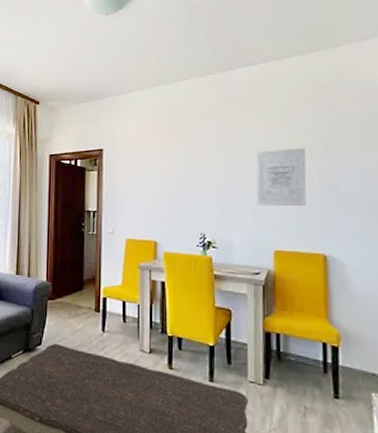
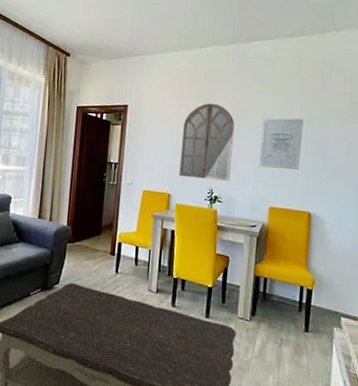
home mirror: none [165,139,225,224] -> present [179,103,235,181]

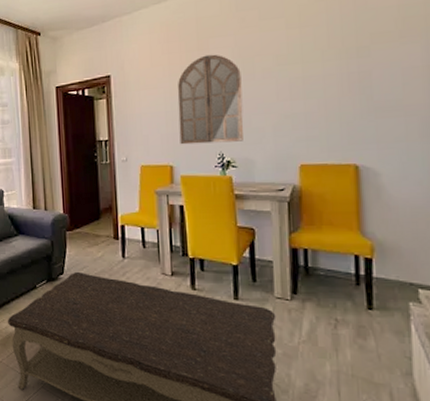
wall art: present [259,118,304,170] -> none [277,50,335,120]

